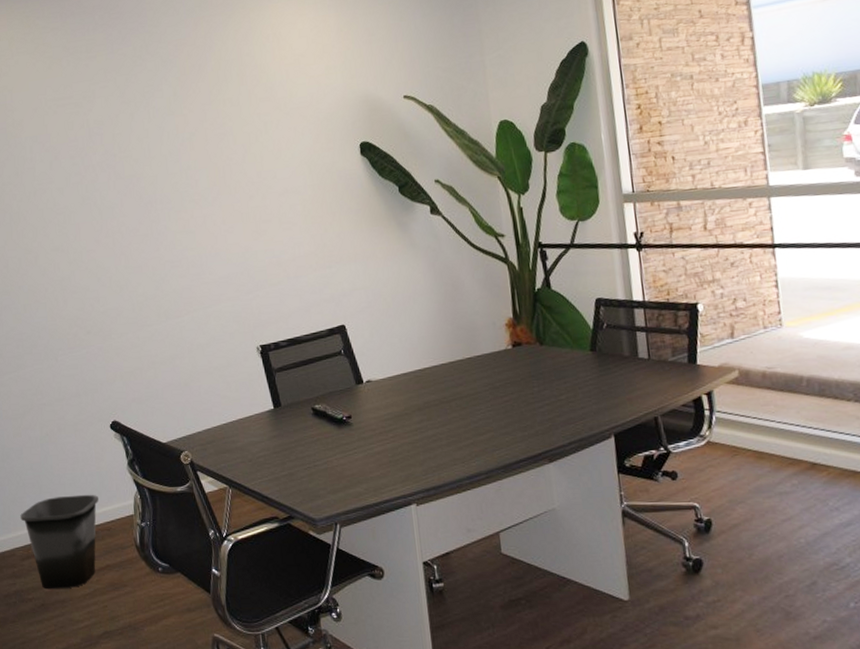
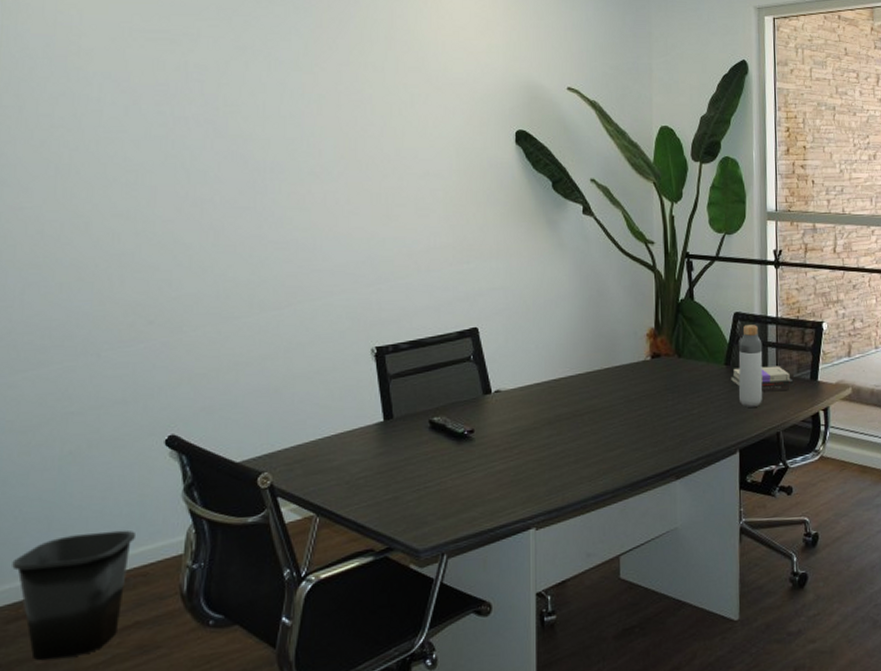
books: none [598,350,668,377] -> present [731,366,793,393]
bottle: none [604,309,635,393] -> present [738,325,763,407]

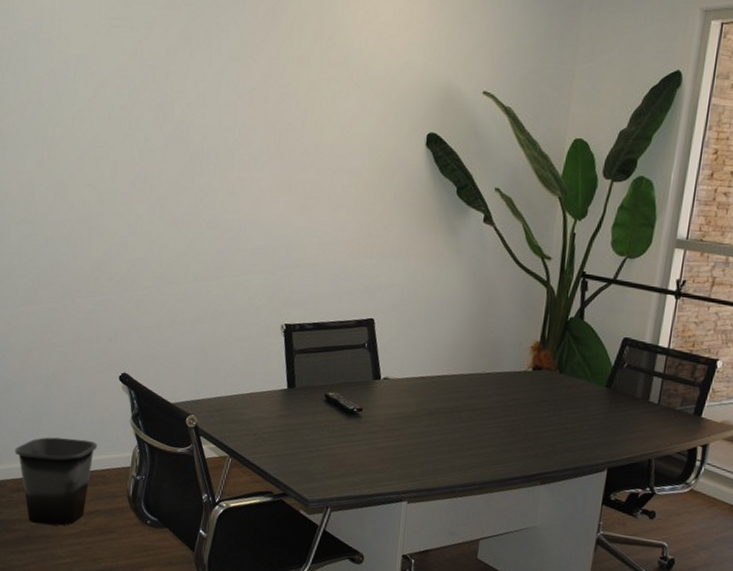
books: present [731,366,793,393] -> none [610,391,674,421]
bottle: present [738,325,763,407] -> none [614,351,649,432]

